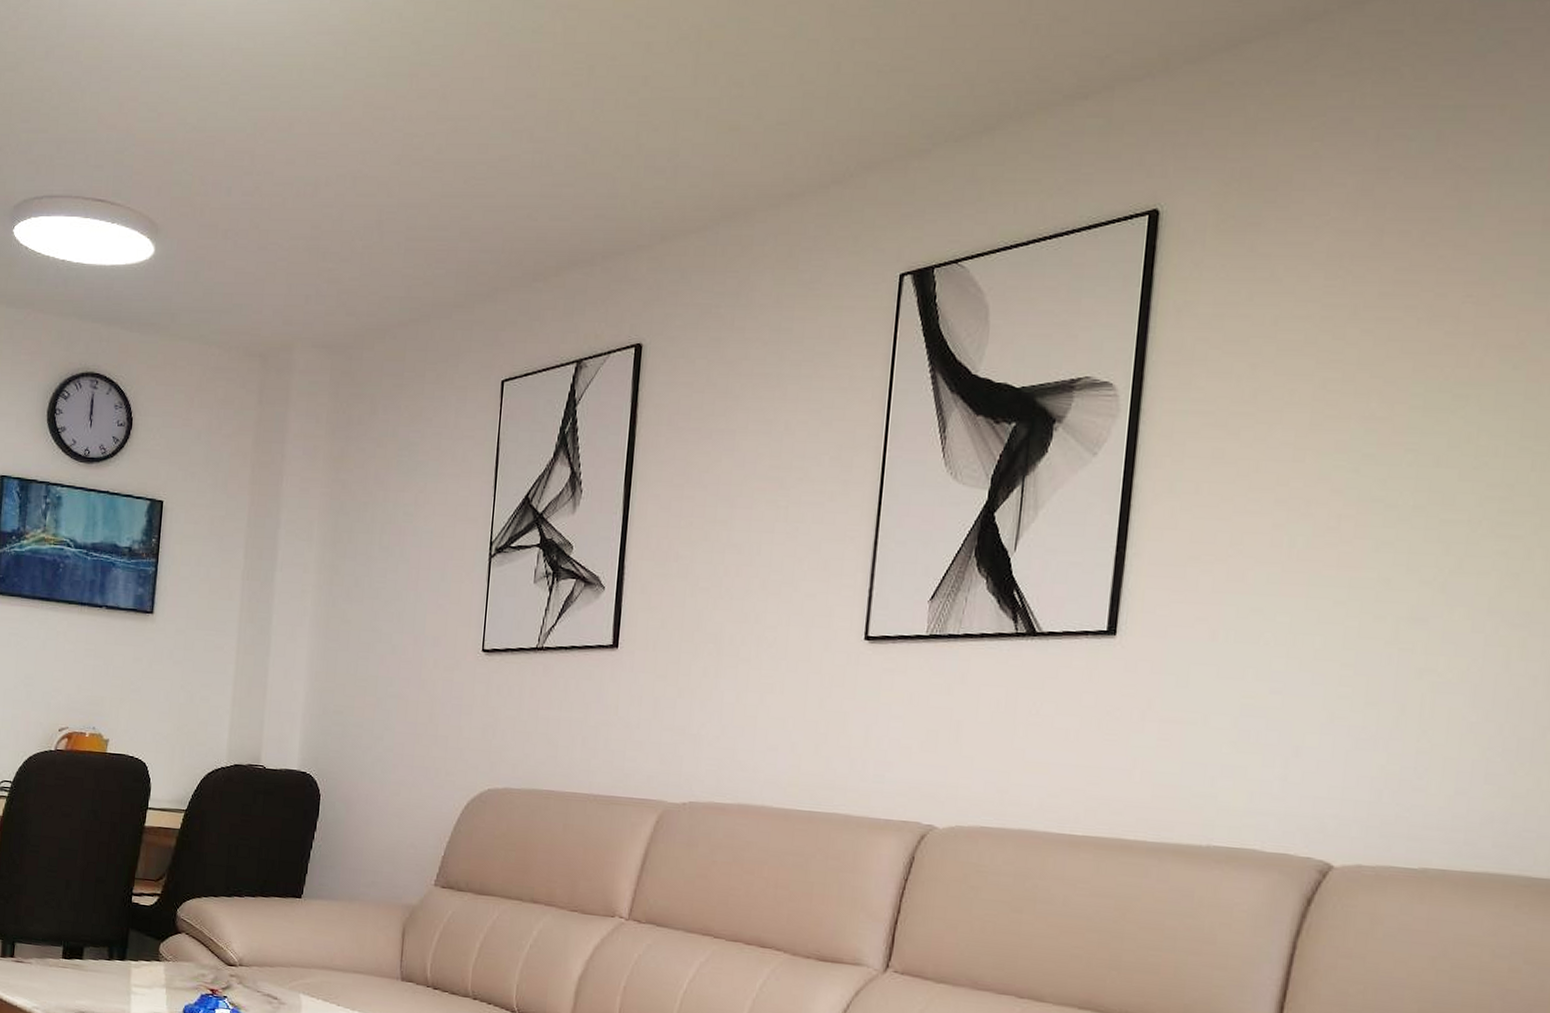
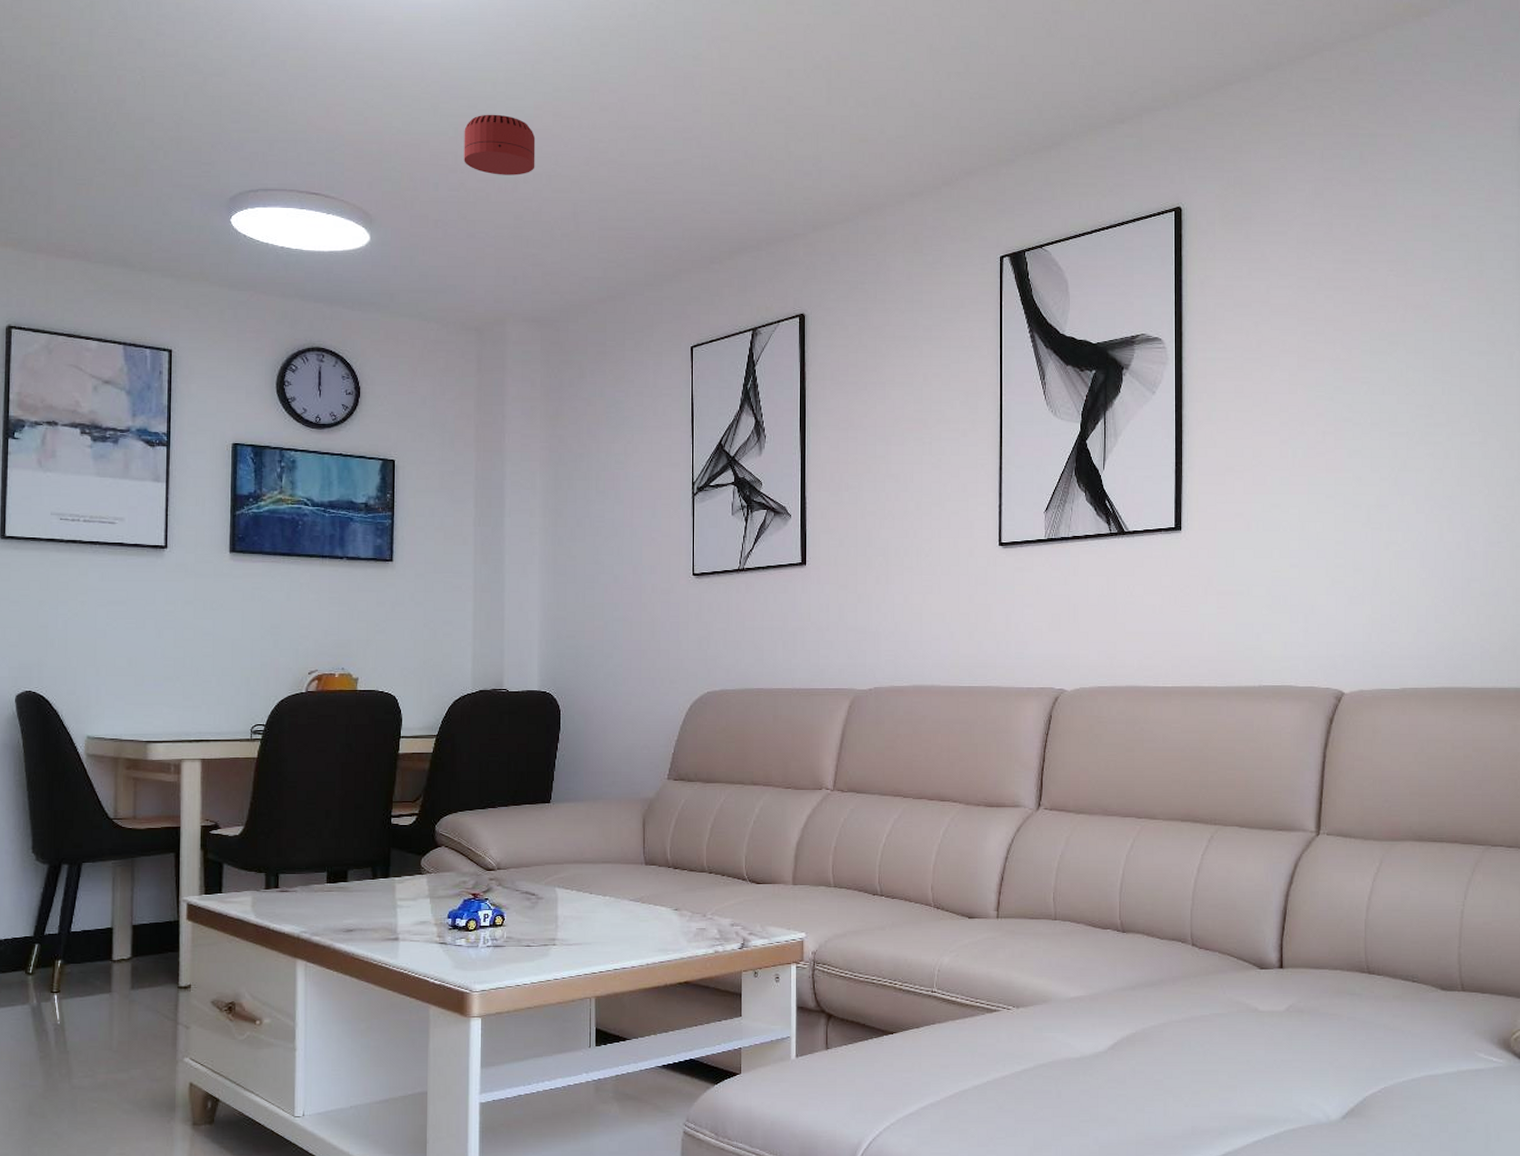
smoke detector: none [261,106,342,177] -> present [464,114,536,175]

